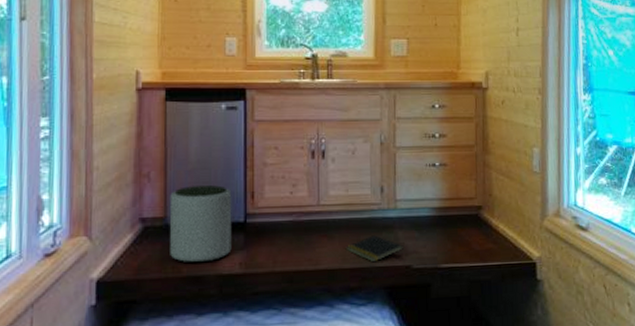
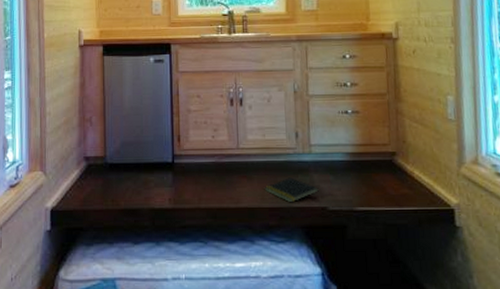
plant pot: present [169,185,232,263] -> none [108,129,162,198]

